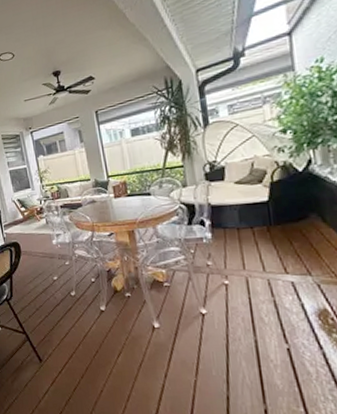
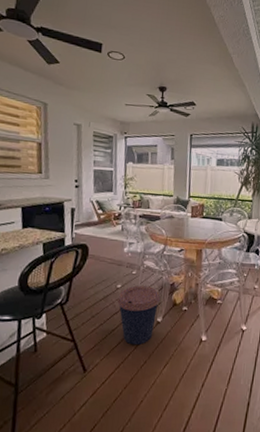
coffee cup: none [56,275,100,335] -> present [117,285,161,346]

